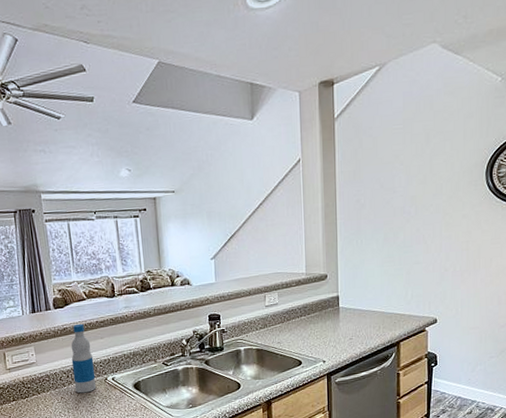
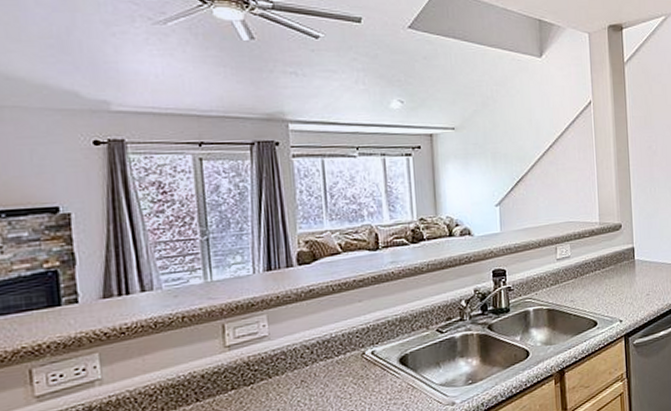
bottle: present [71,323,97,394] -> none [317,283,351,374]

